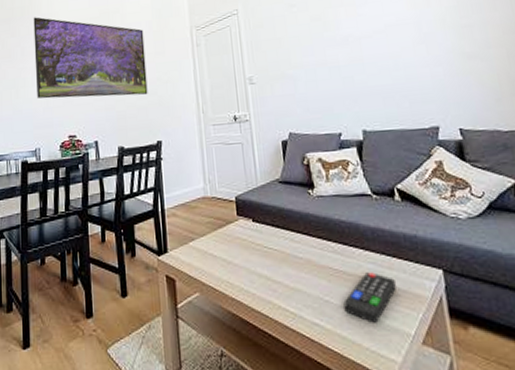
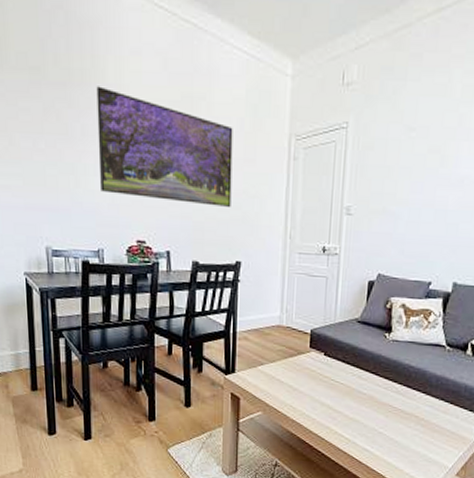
remote control: present [343,272,396,323] -> none [395,413,447,455]

